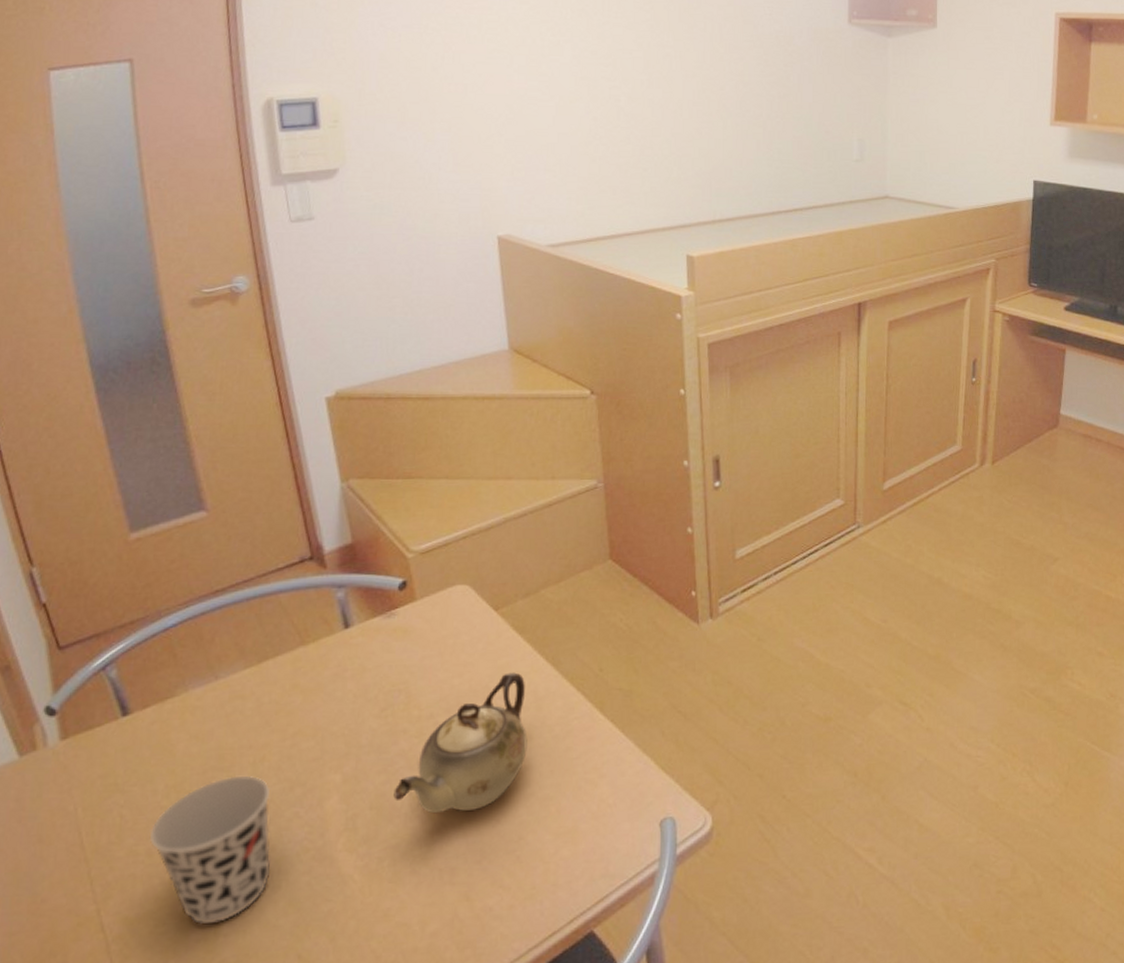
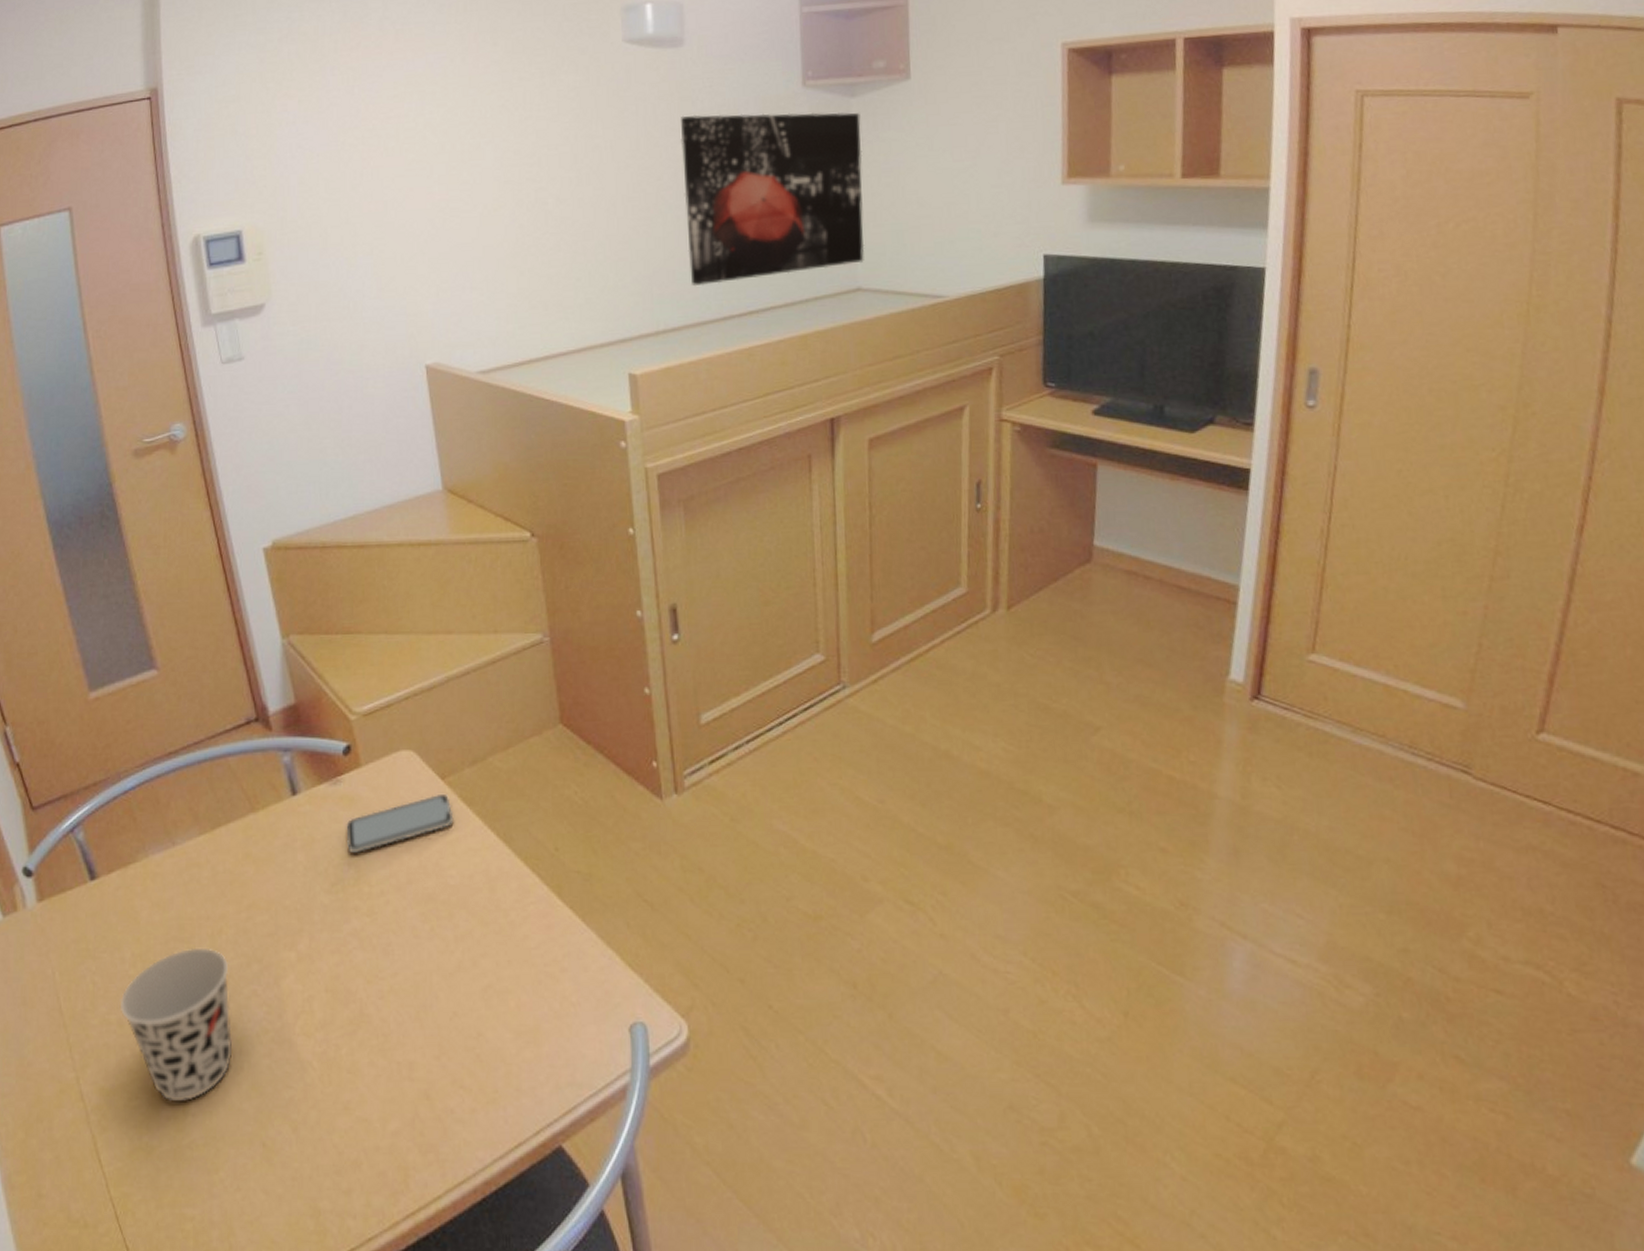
teapot: present [393,672,528,814] -> none [348,848,482,1001]
smartphone: none [398,623,505,680] -> present [346,793,454,853]
wall art: none [742,36,895,184] -> present [680,112,865,287]

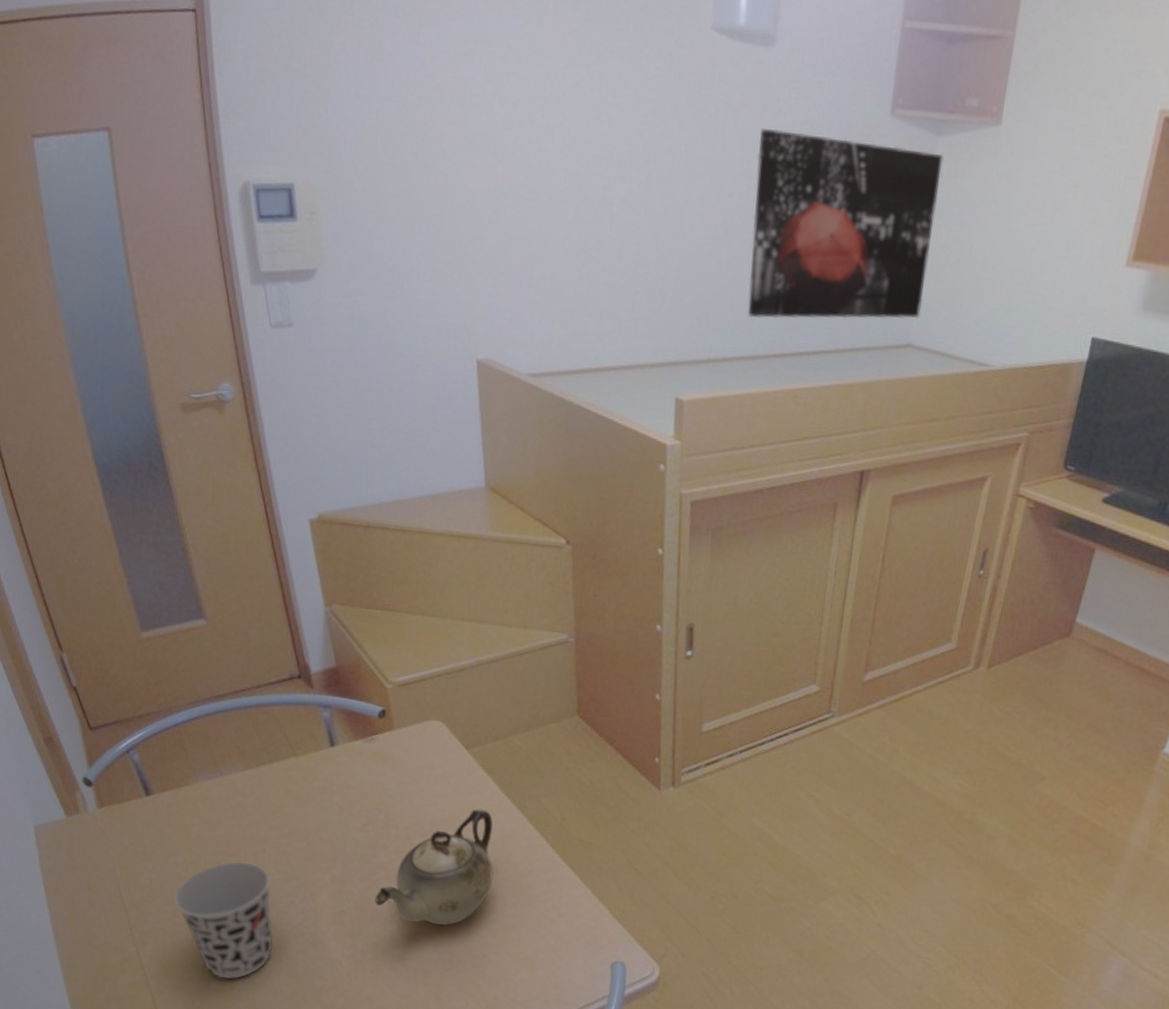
smartphone: present [346,793,454,853] -> none [378,761,475,802]
teapot: none [348,848,482,1001] -> present [375,809,494,926]

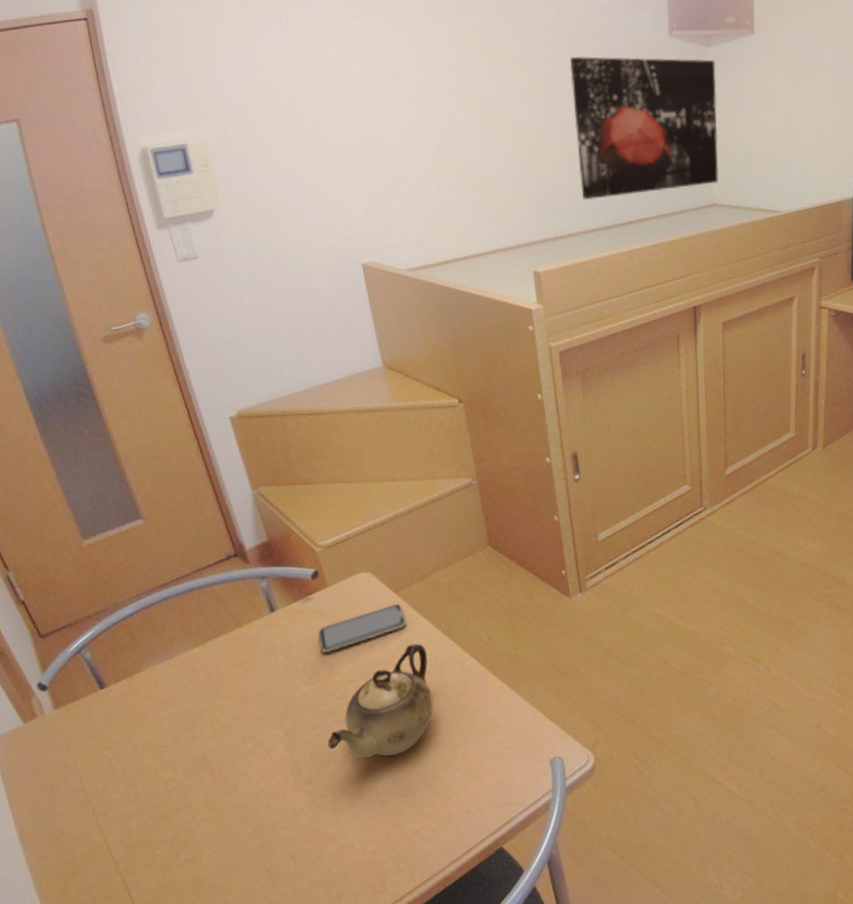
cup: present [174,861,273,979] -> none [136,732,237,849]
smartphone: none [378,761,475,802] -> present [318,603,407,653]

